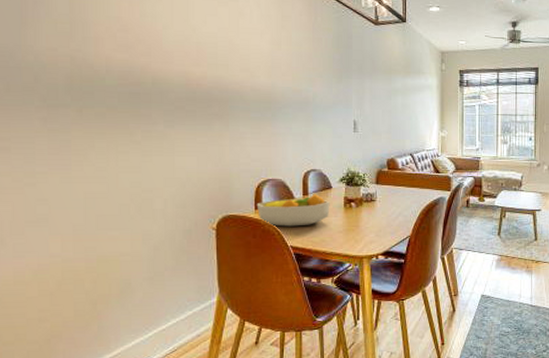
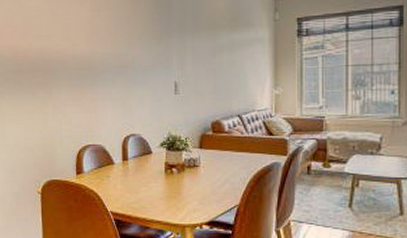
fruit bowl: present [256,194,330,227] -> none [77,159,150,192]

